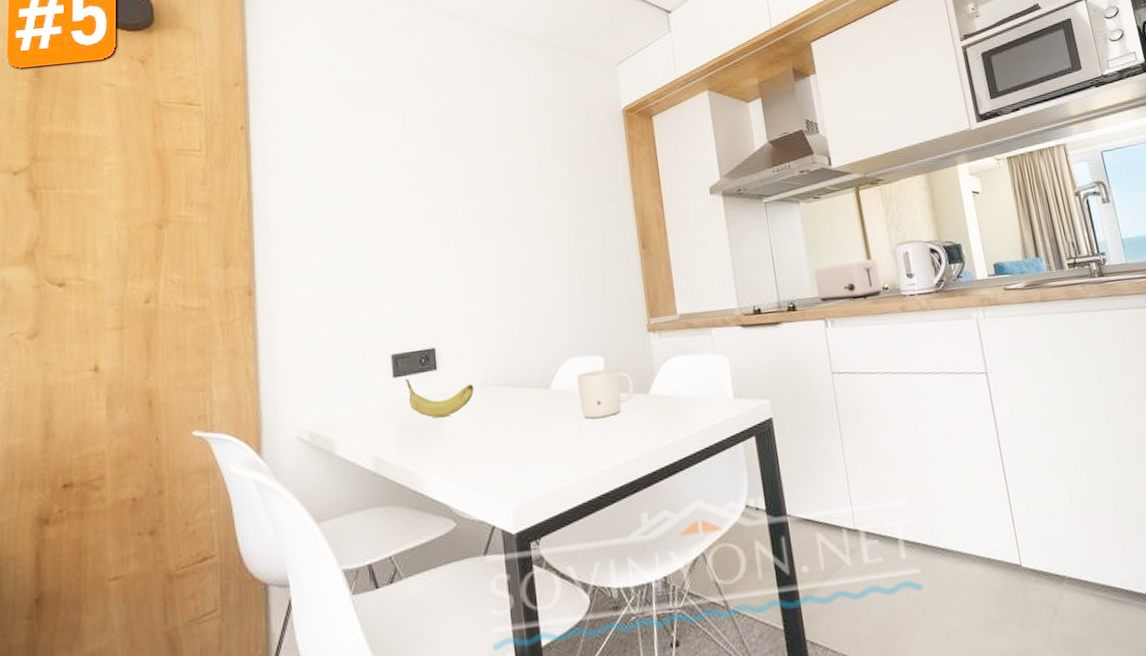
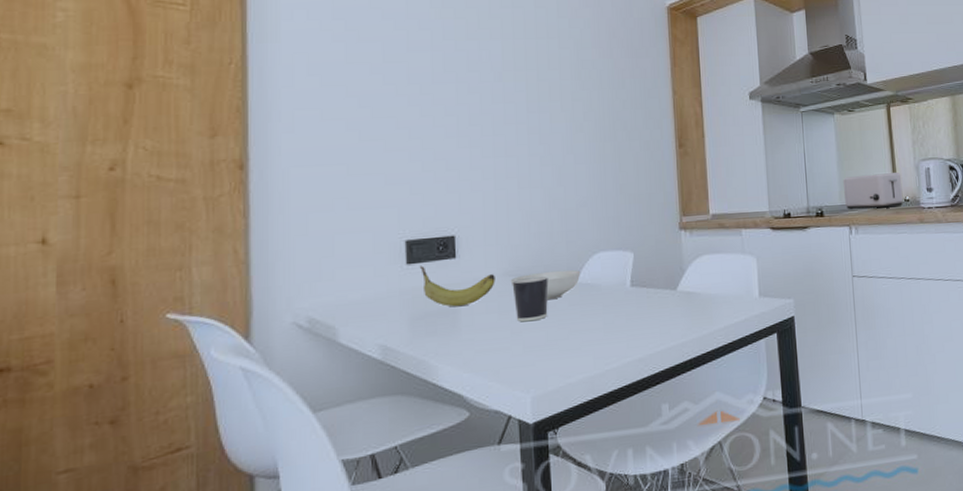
bowl: none [488,377,554,409] -> present [510,270,581,300]
mug: none [489,385,525,431] -> present [512,277,549,322]
mug: present [577,368,634,419] -> none [605,263,663,312]

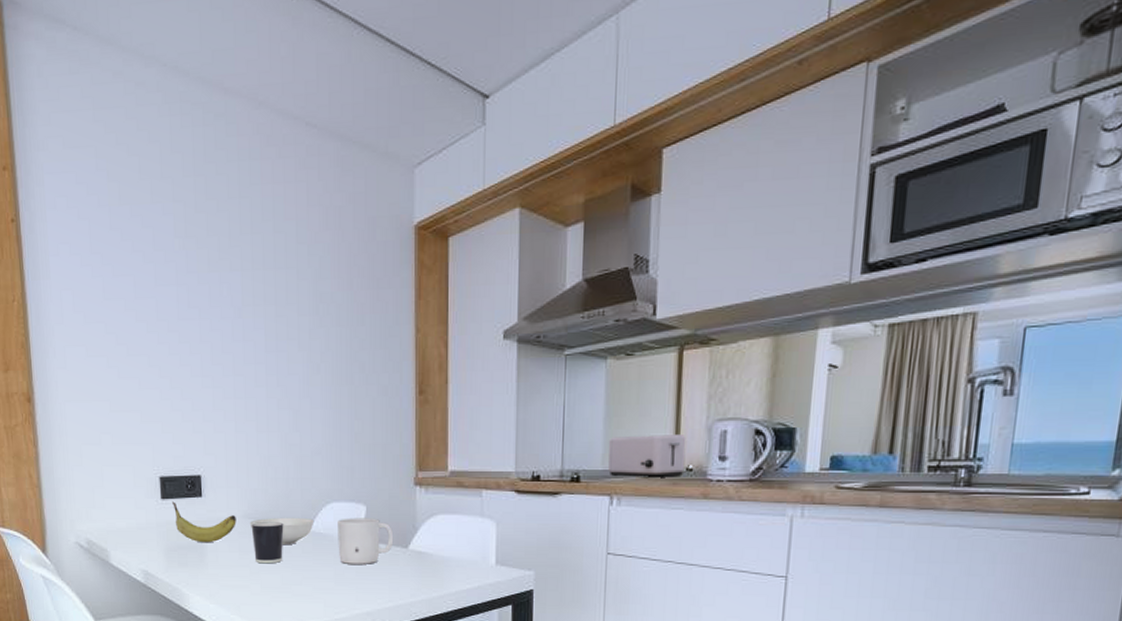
mug: none [605,263,663,312] -> present [337,518,394,564]

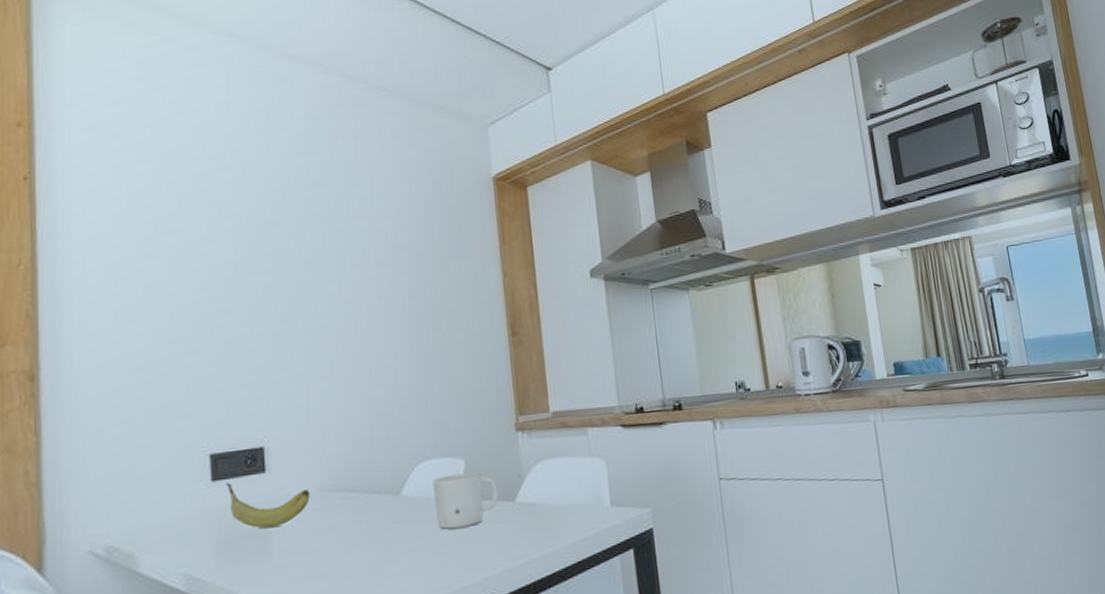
bowl: present [249,517,315,545] -> none [326,482,406,518]
mug: present [251,522,284,564] -> none [328,490,370,544]
toaster: present [608,433,686,479] -> none [702,354,775,401]

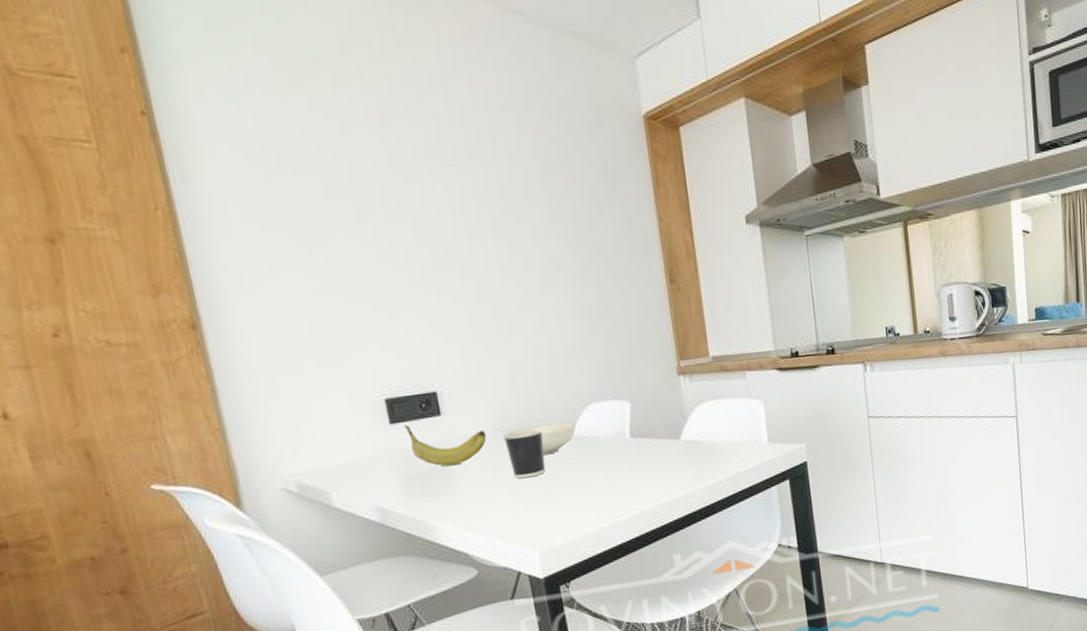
bowl: none [326,482,406,518] -> present [502,422,576,455]
mug: none [328,490,370,544] -> present [504,431,546,479]
mug: present [433,472,499,529] -> none [601,413,664,465]

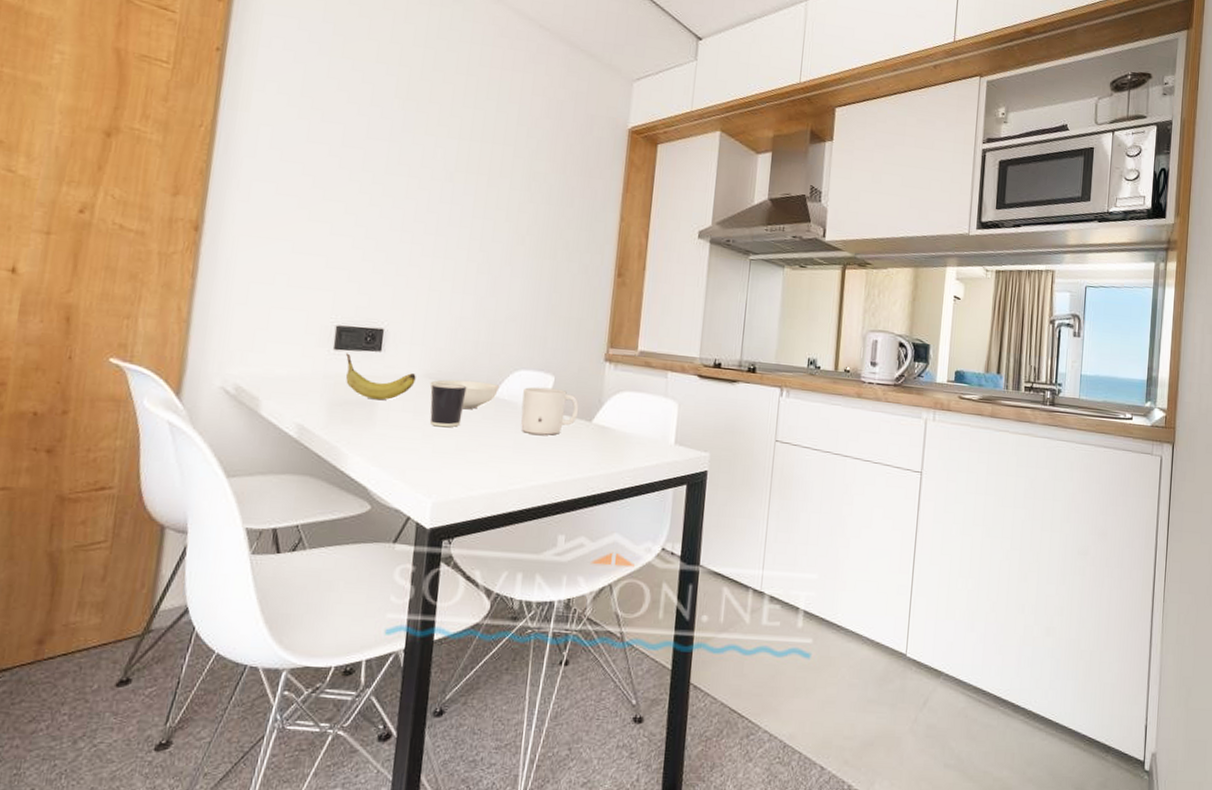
mug: none [601,413,664,465] -> present [521,386,579,435]

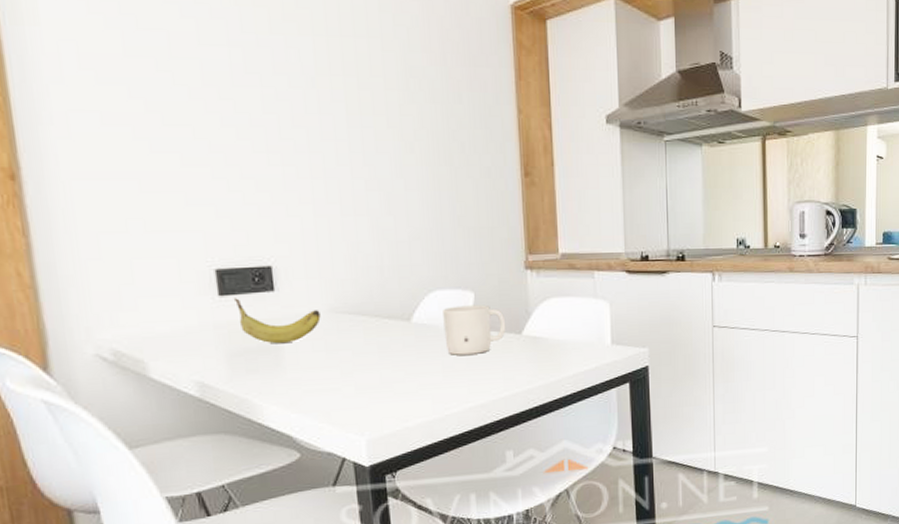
mug: present [429,383,467,428] -> none [339,315,381,363]
bowl: present [430,379,500,410] -> none [337,308,416,340]

